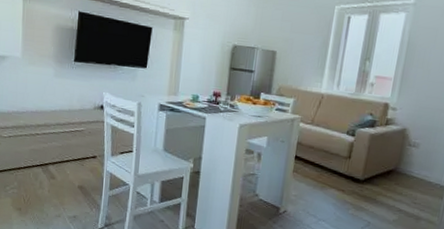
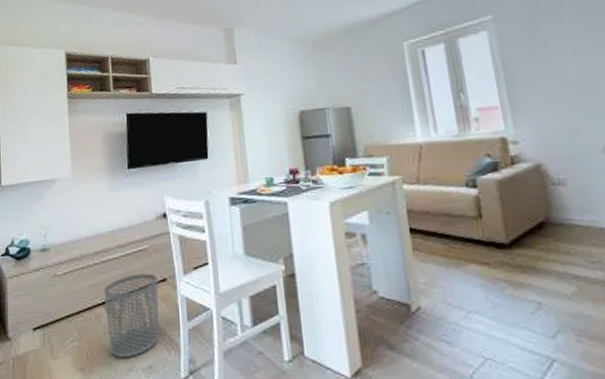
waste bin: none [42,148,89,208] -> present [104,273,160,357]

